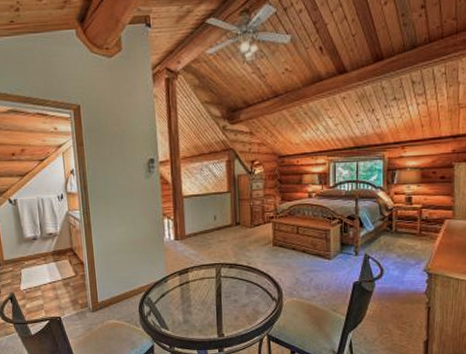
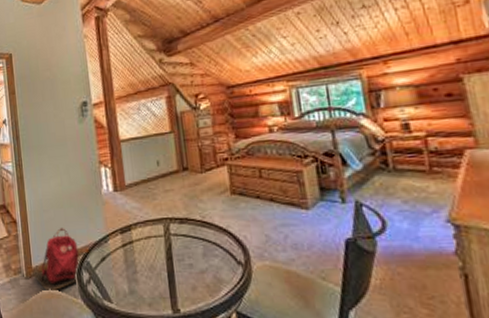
backpack: none [97,270,143,323] -> present [32,228,81,293]

